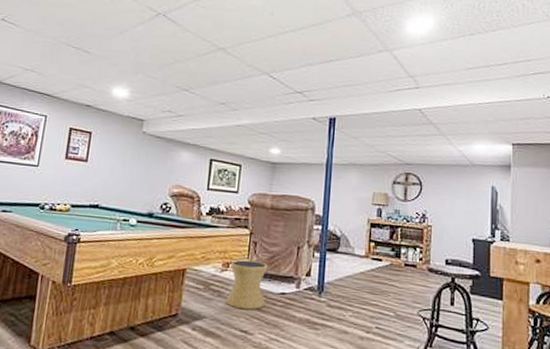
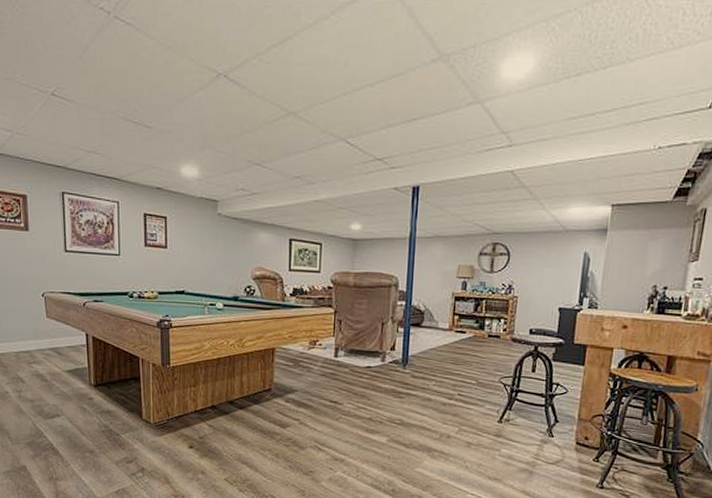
side table: present [226,259,268,310] -> none [315,337,354,383]

